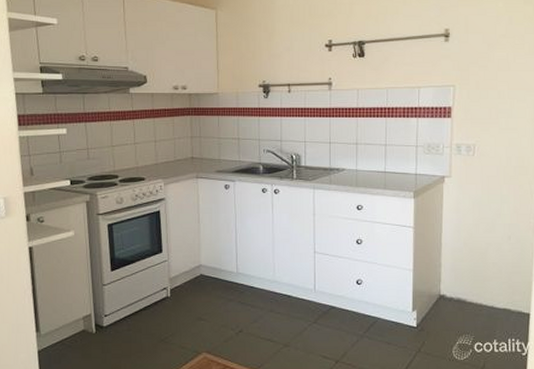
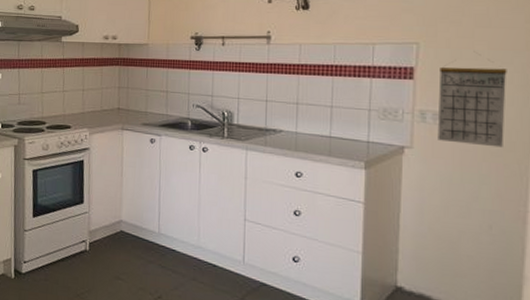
calendar: none [470,104,522,172] -> present [437,65,507,148]

